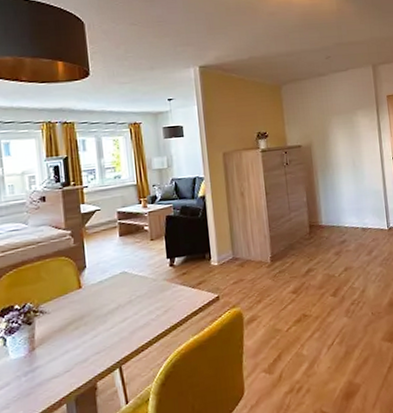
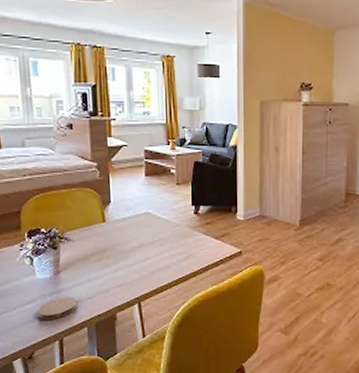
coaster: none [11,373,55,405] -> present [37,297,77,320]

